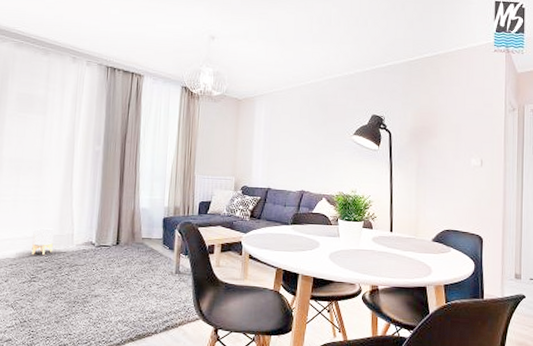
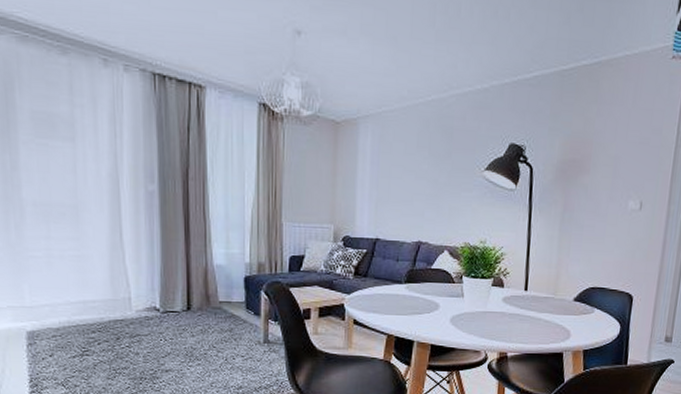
planter: present [32,228,54,255] -> none [78,291,106,323]

